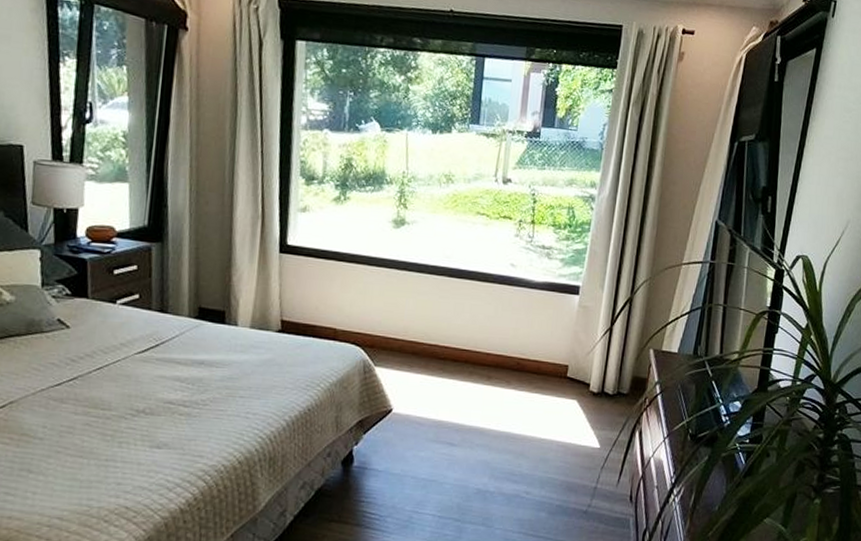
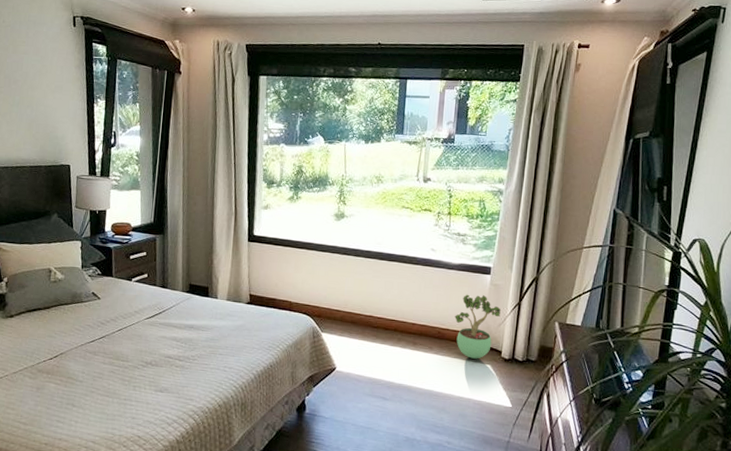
potted plant: none [537,317,591,394] -> present [455,294,502,359]

